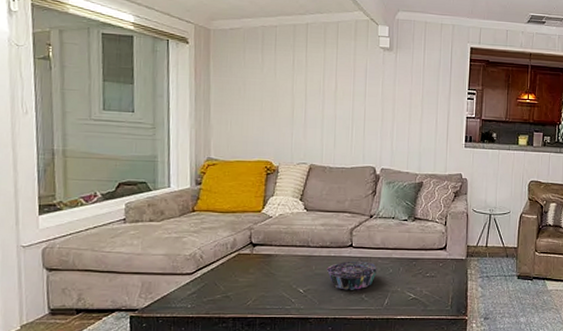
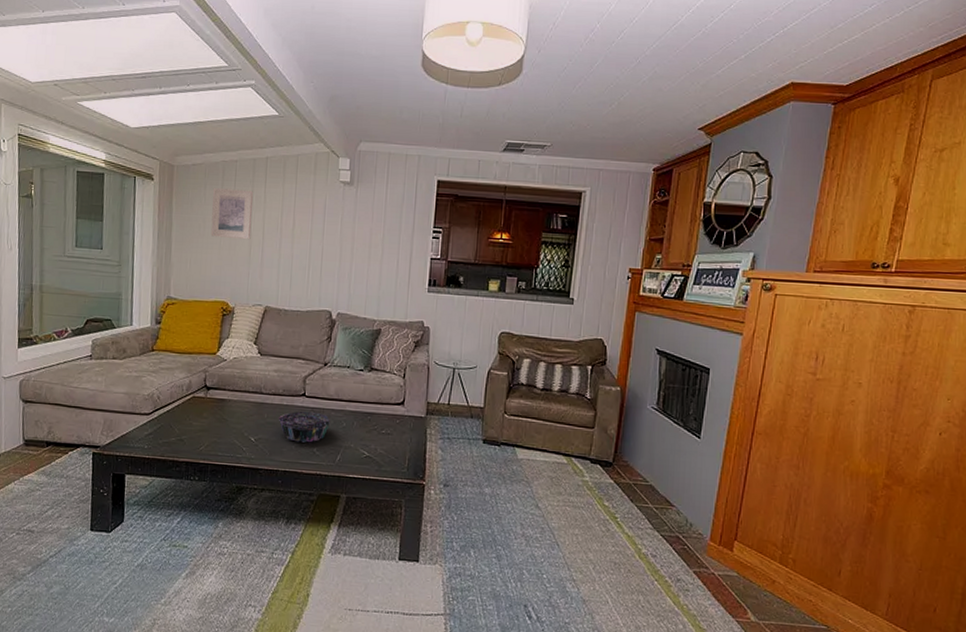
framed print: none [251,52,294,102] -> present [210,188,253,240]

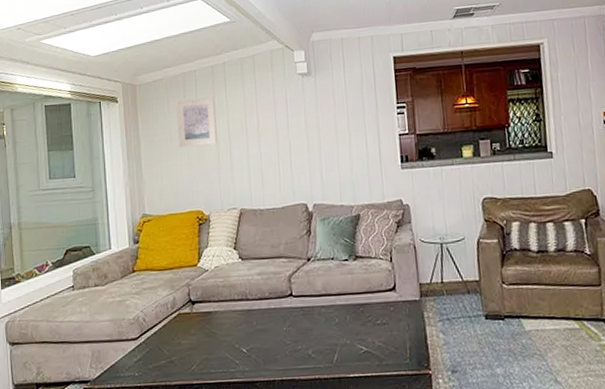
decorative bowl: present [278,411,331,443] -> none [267,311,323,347]

